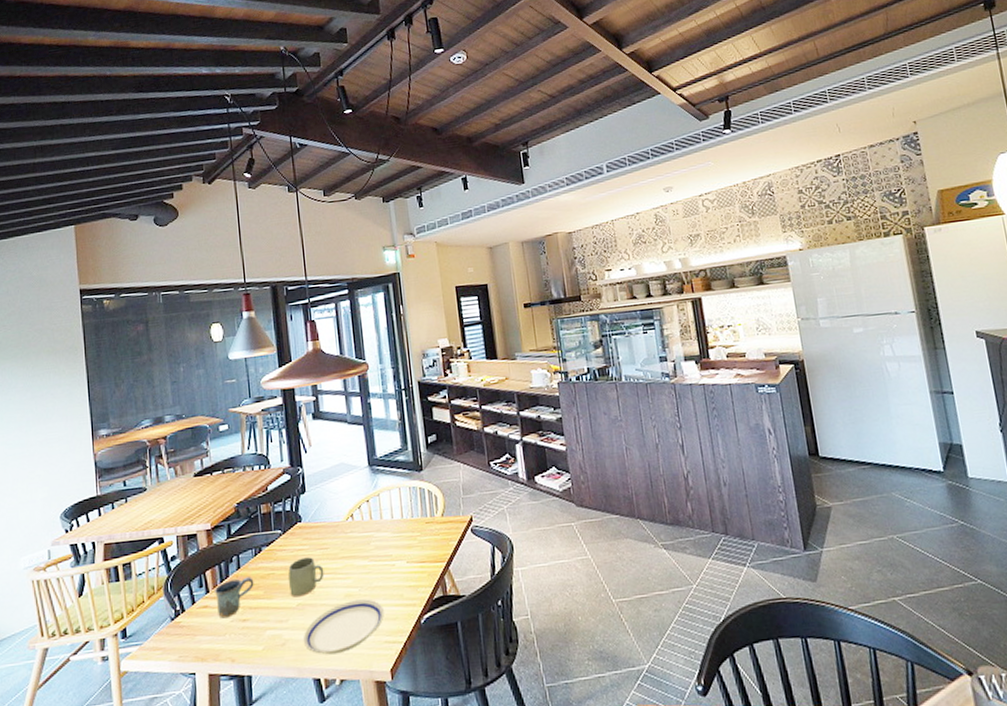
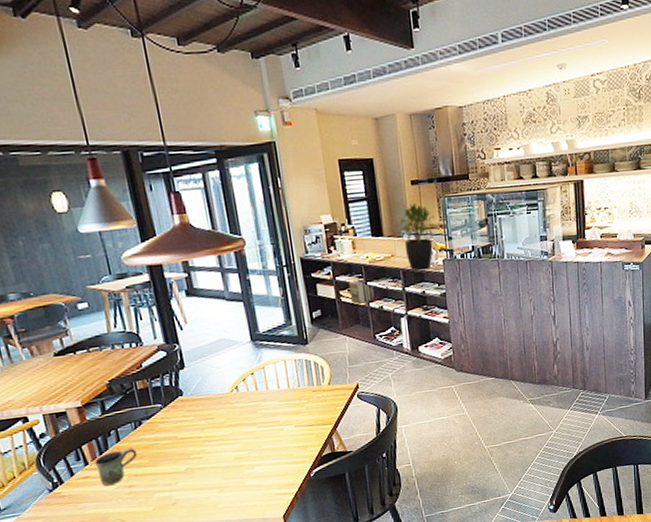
mug: present [287,557,324,597] -> none [172,427,212,463]
plate: present [303,599,384,655] -> none [194,460,275,509]
books: none [463,403,489,430] -> present [348,279,375,305]
potted plant: none [511,326,551,394] -> present [397,203,437,271]

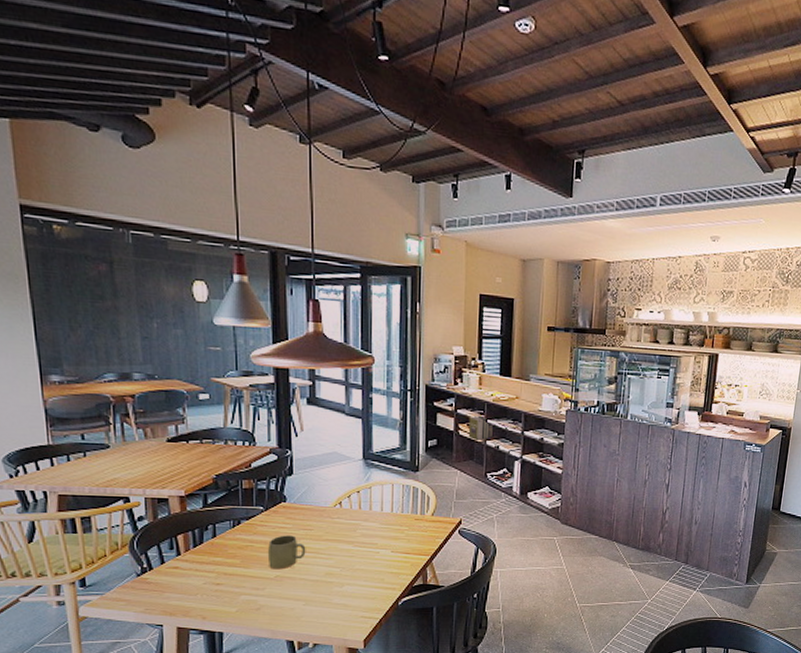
mug: present [93,448,138,487] -> none [186,546,231,580]
mug: none [172,427,212,463] -> present [267,535,306,570]
potted plant: present [397,203,437,271] -> none [526,349,566,417]

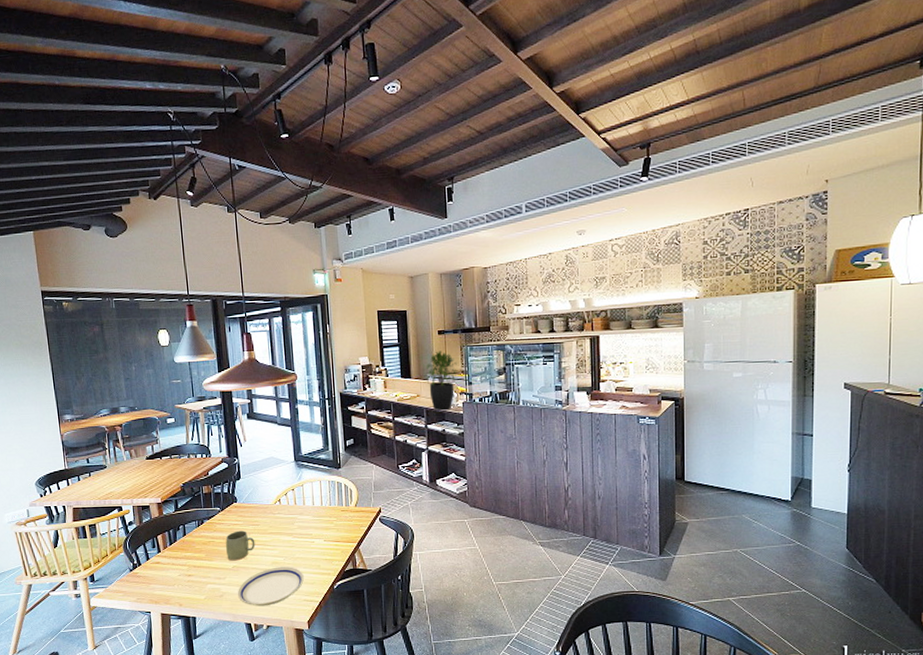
plate: none [279,579,363,622] -> present [237,567,304,606]
books: present [468,416,493,441] -> none [378,415,400,438]
potted plant: none [526,349,566,417] -> present [423,351,459,411]

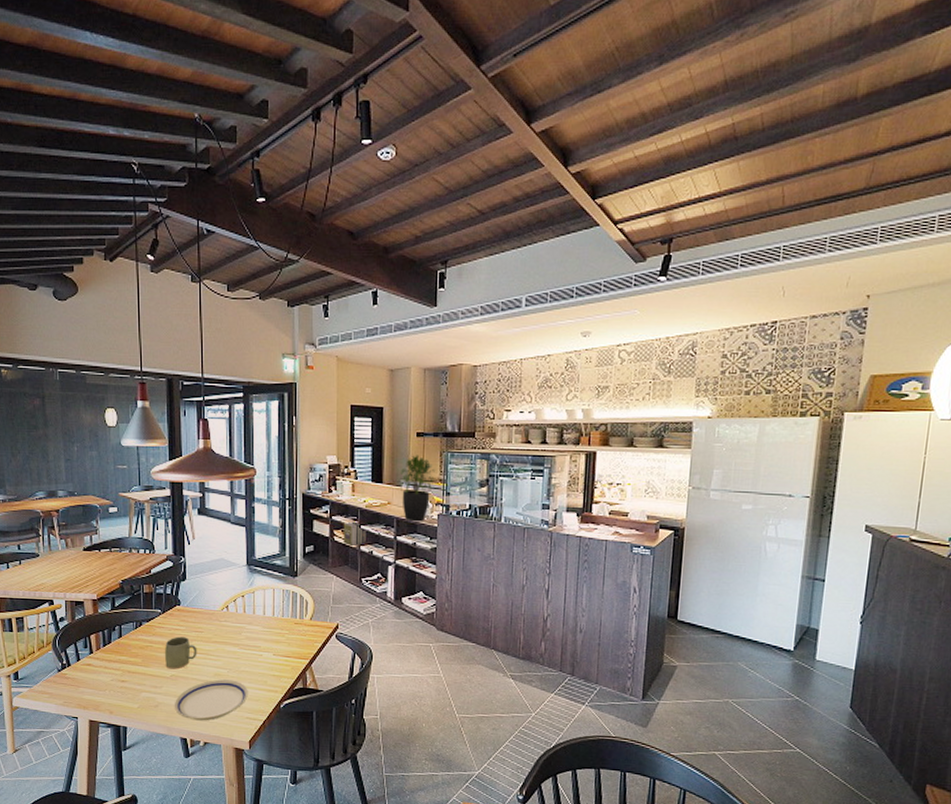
books: none [378,415,400,438] -> present [343,522,366,547]

